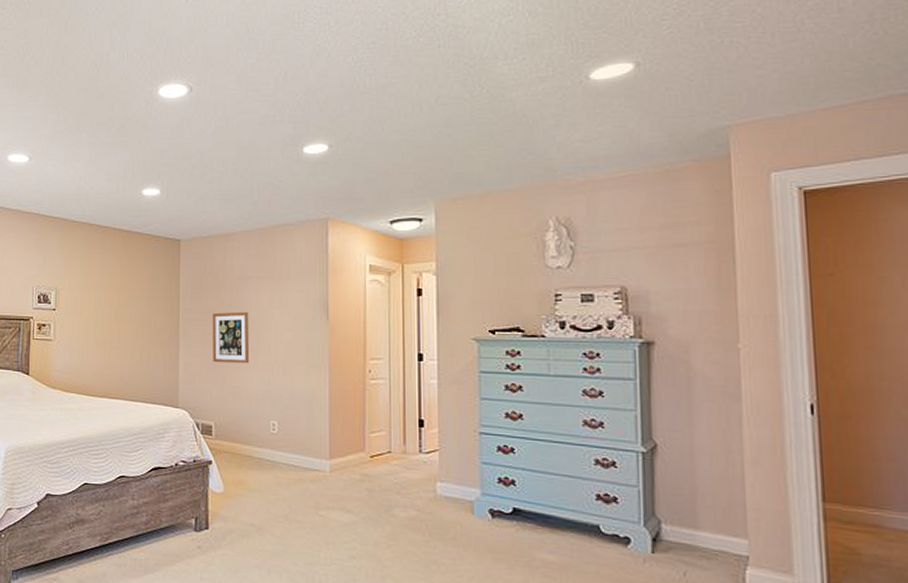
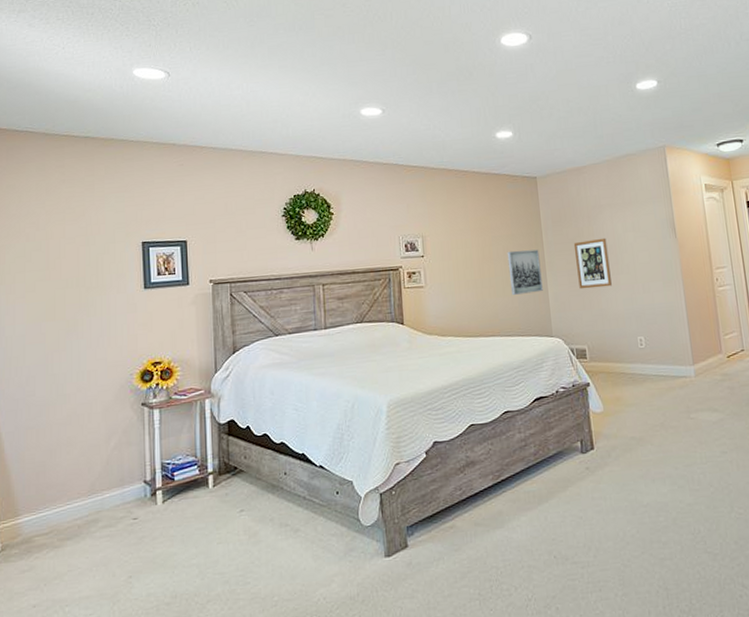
wall art: none [140,314,174,360] -> present [507,249,543,295]

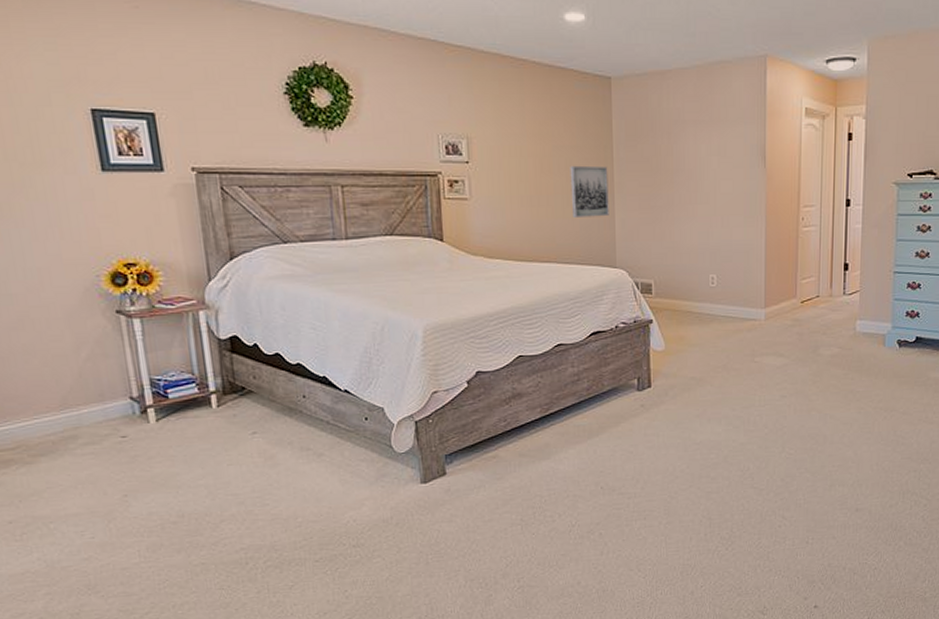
wall art: present [573,237,612,289] -> none [648,160,687,217]

